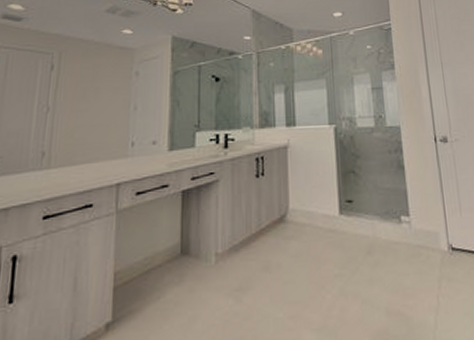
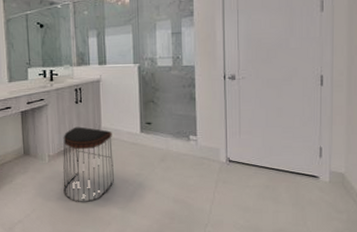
stool: none [234,209,306,327] -> present [63,126,114,203]

